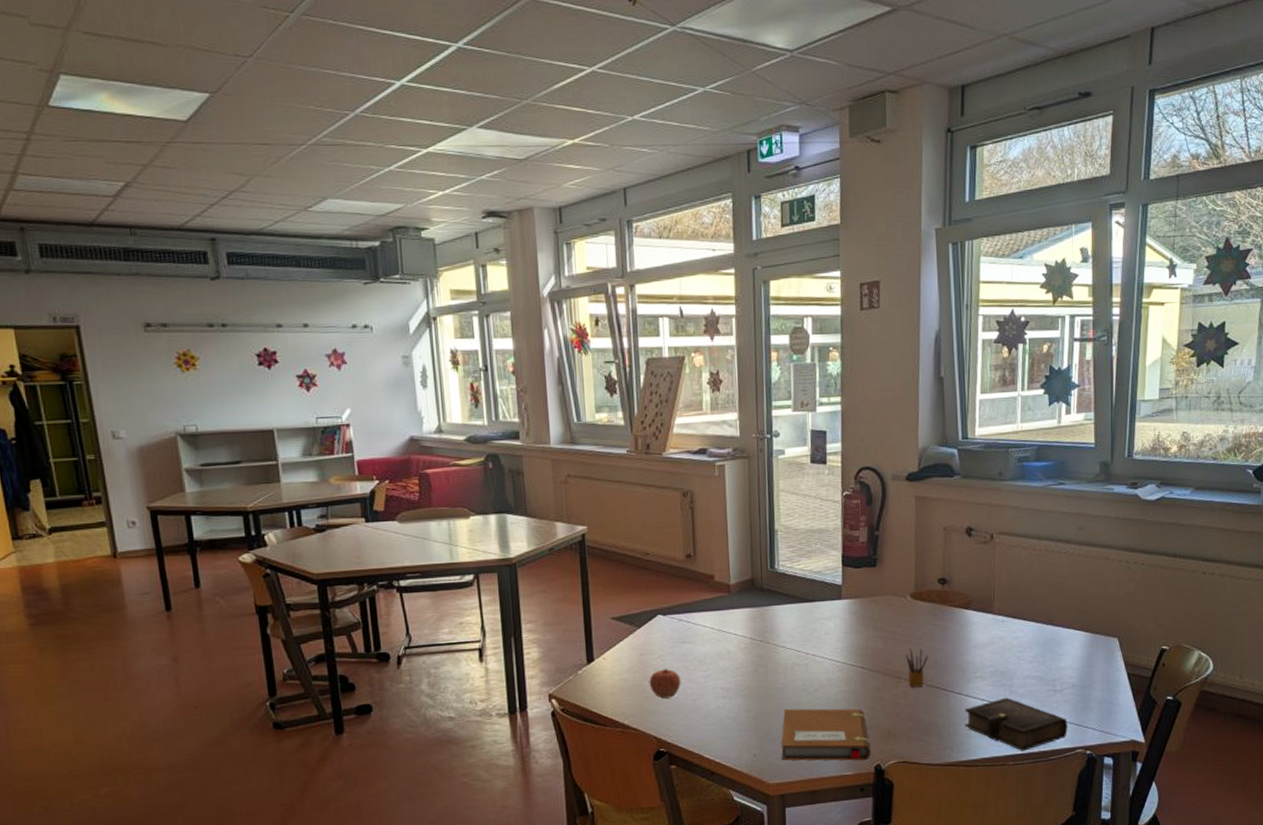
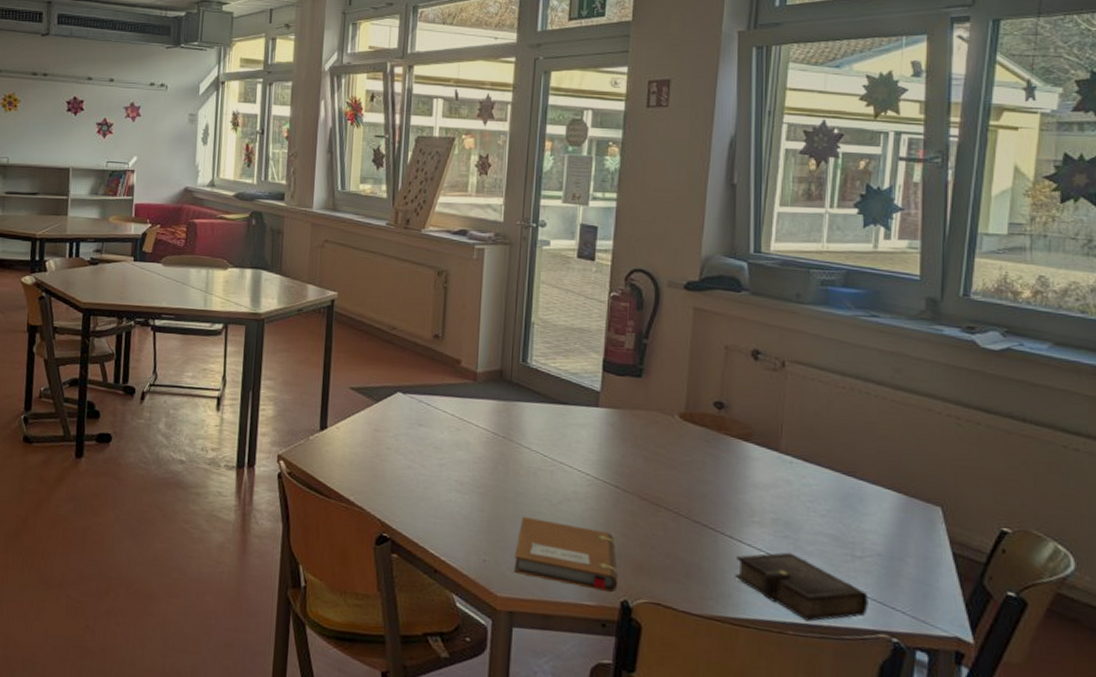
apple: present [649,668,681,699] -> none [380,448,414,481]
pencil box: present [905,648,929,688] -> none [668,474,697,521]

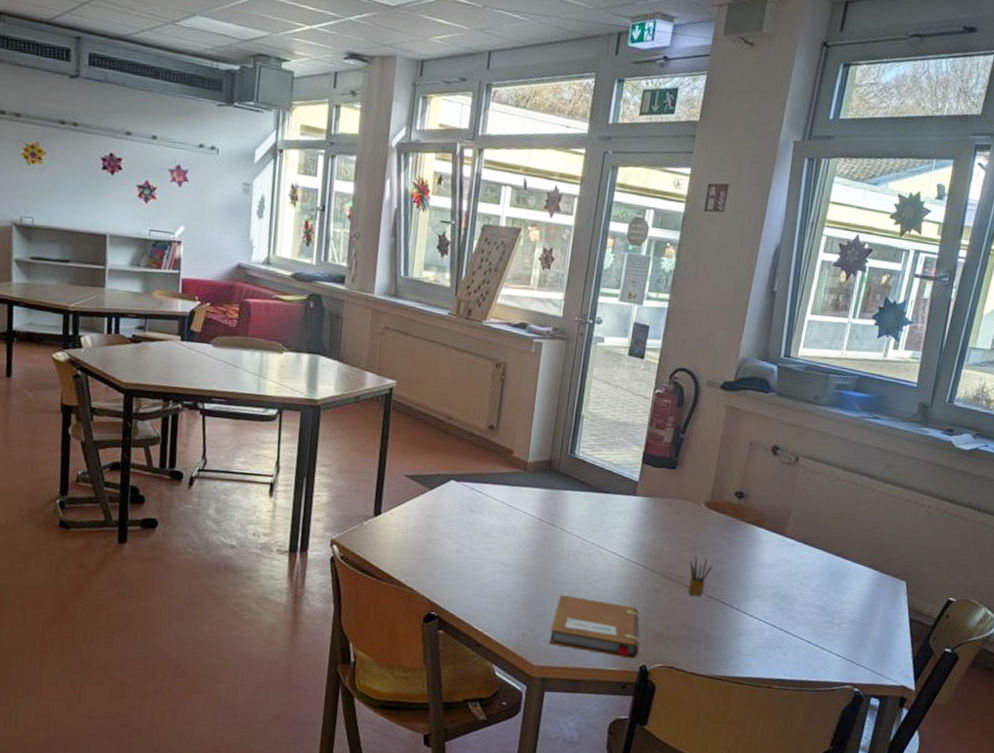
pencil box: none [668,474,697,521] -> present [687,556,713,596]
book: present [735,552,868,622] -> none [737,621,841,678]

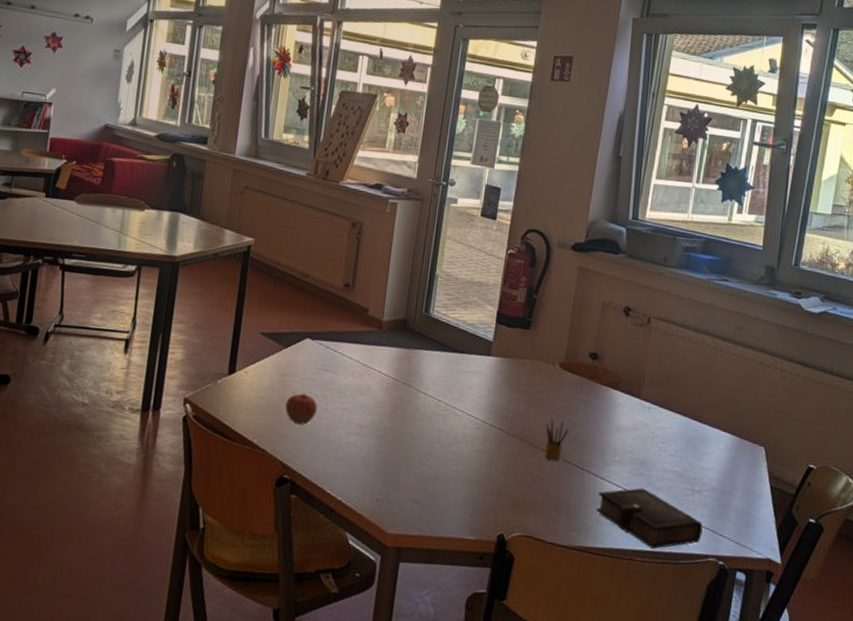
apple: none [431,533,464,564] -> present [285,393,318,425]
notebook: present [549,594,640,659] -> none [404,457,497,528]
book: none [737,621,841,678] -> present [596,487,703,549]

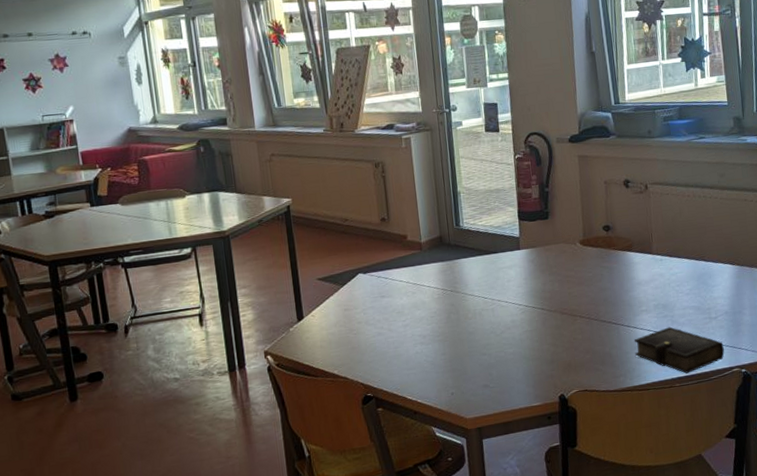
apple: present [285,393,318,425] -> none [354,320,383,349]
pencil box: present [544,418,570,461] -> none [579,289,600,324]

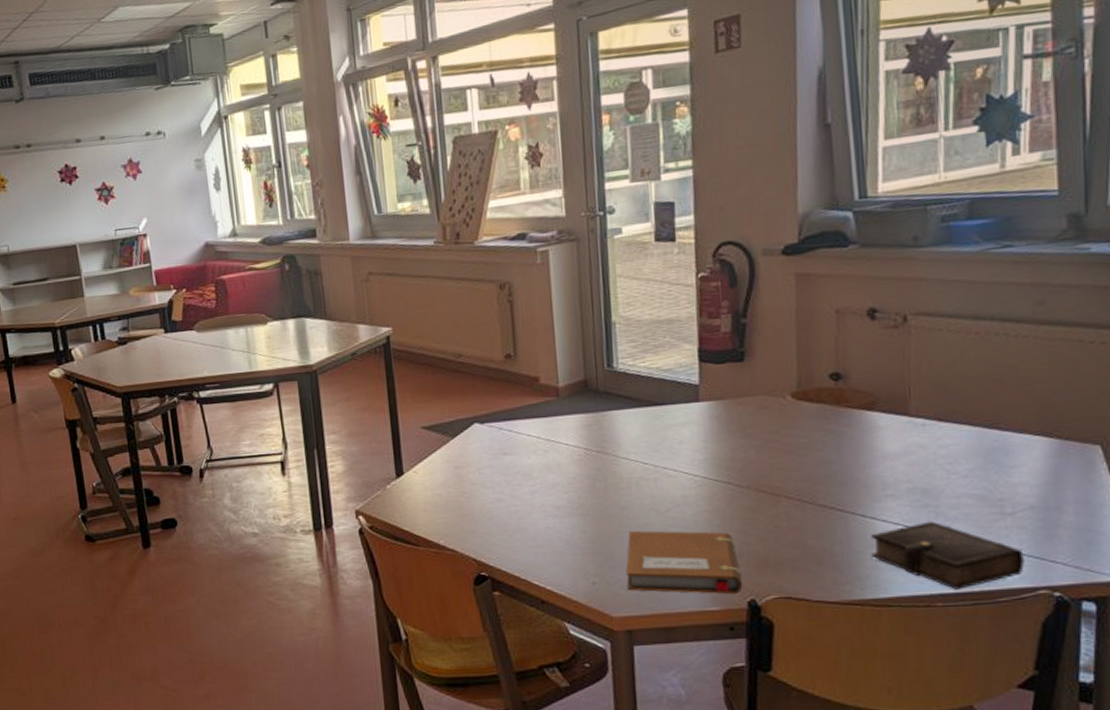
notebook: none [475,346,555,397] -> present [626,530,742,595]

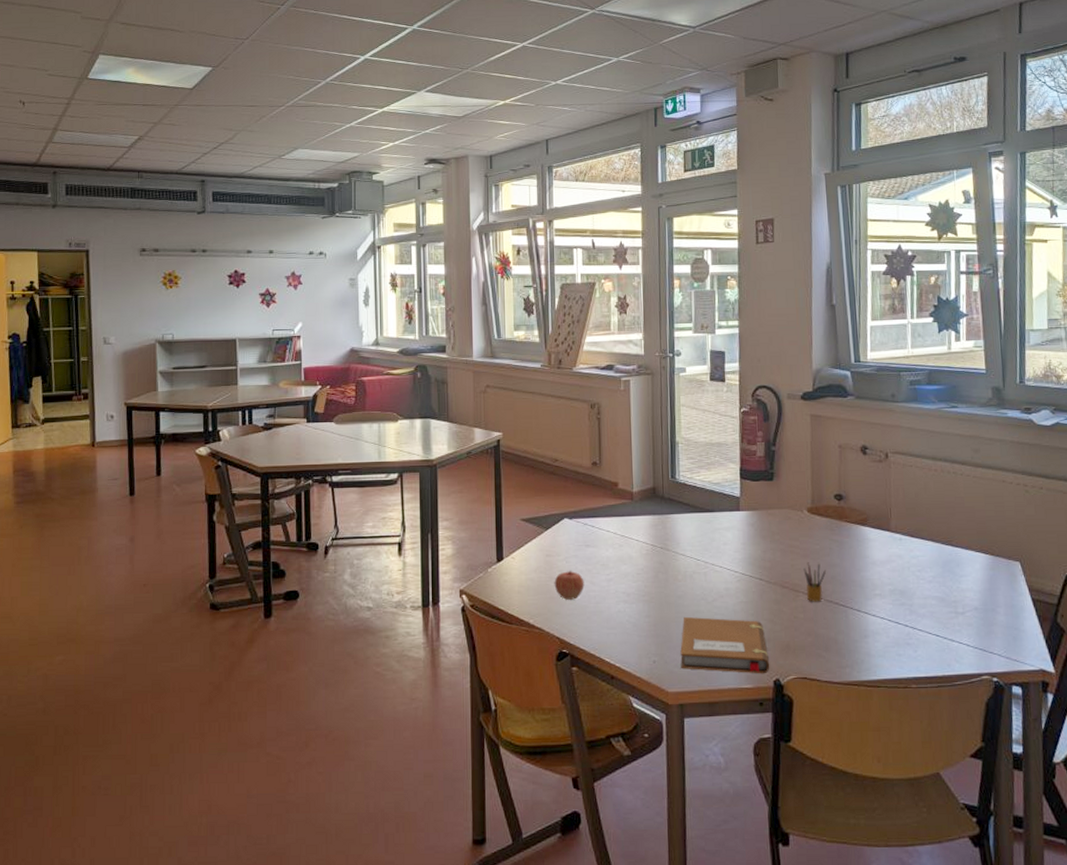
apple: none [466,482,503,517] -> present [554,570,585,600]
pencil box: none [786,459,819,508] -> present [803,562,827,602]
book: present [871,521,1025,590] -> none [865,617,972,674]

